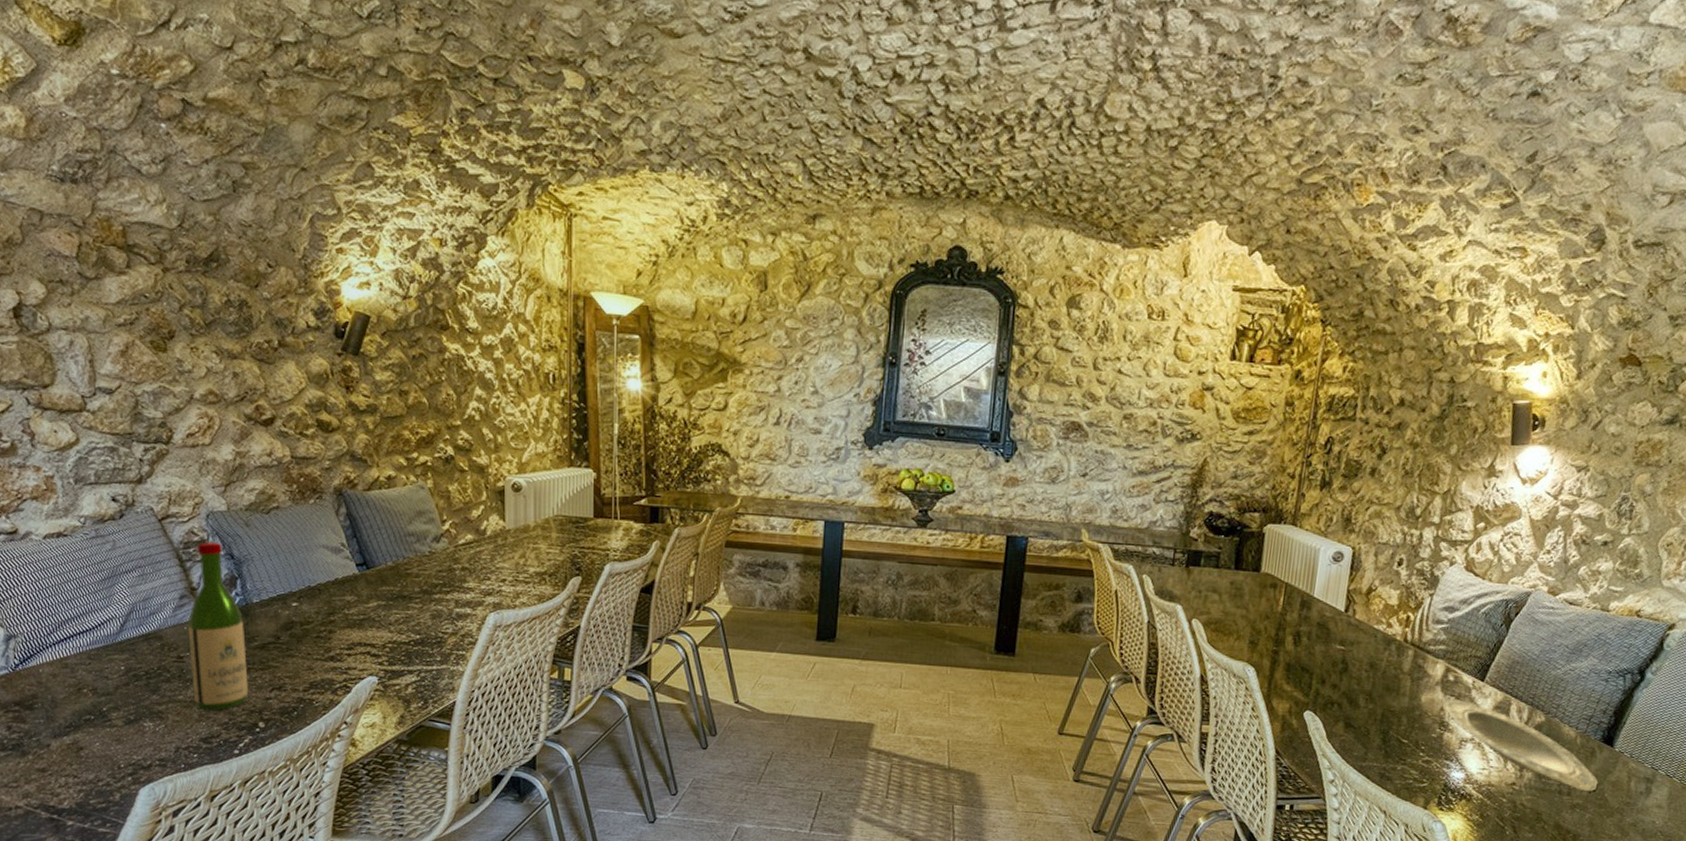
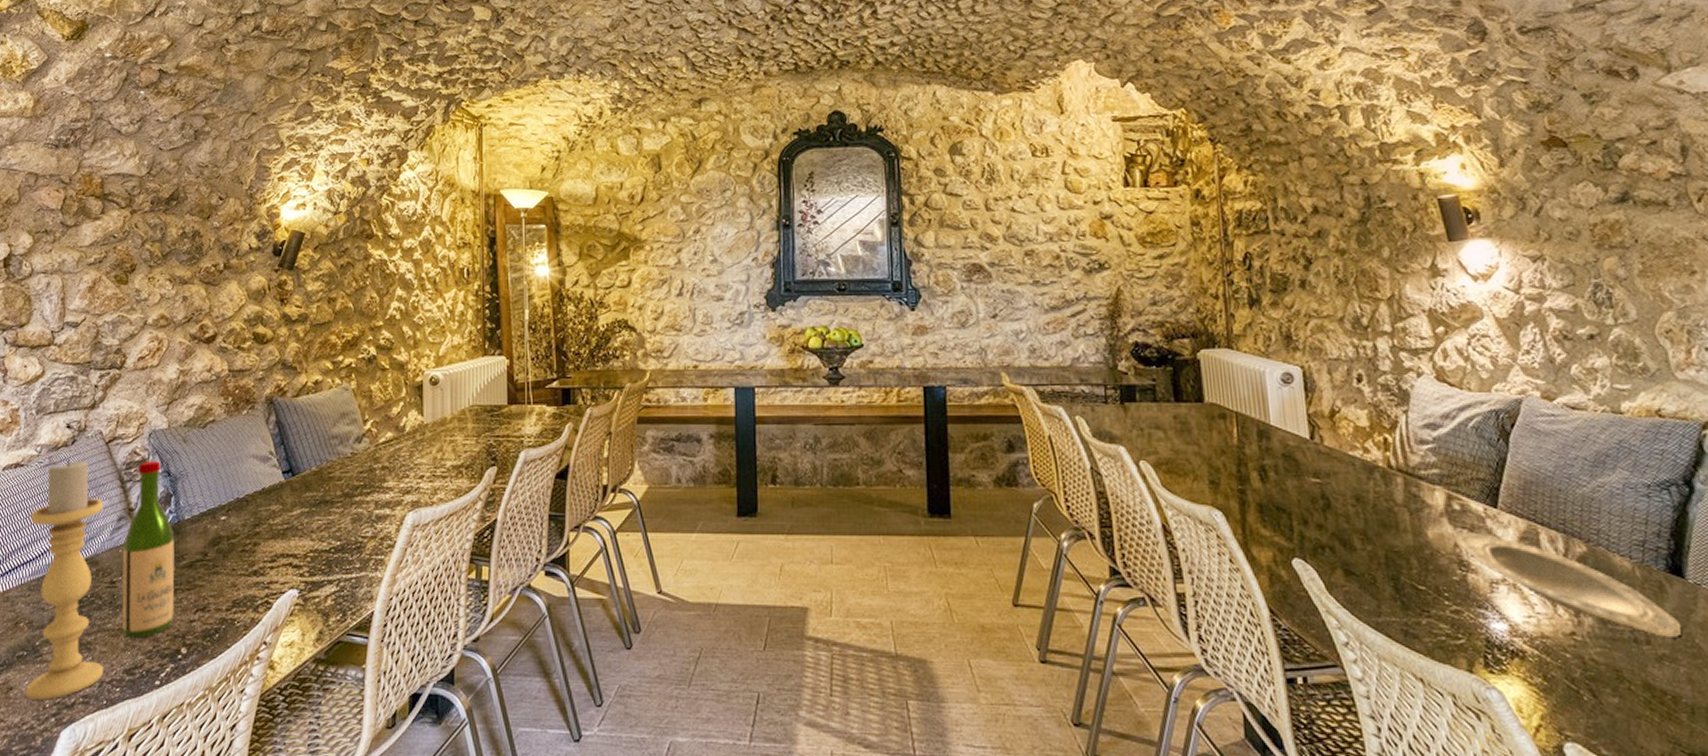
candle holder: none [81,532,178,761] -> present [25,458,103,700]

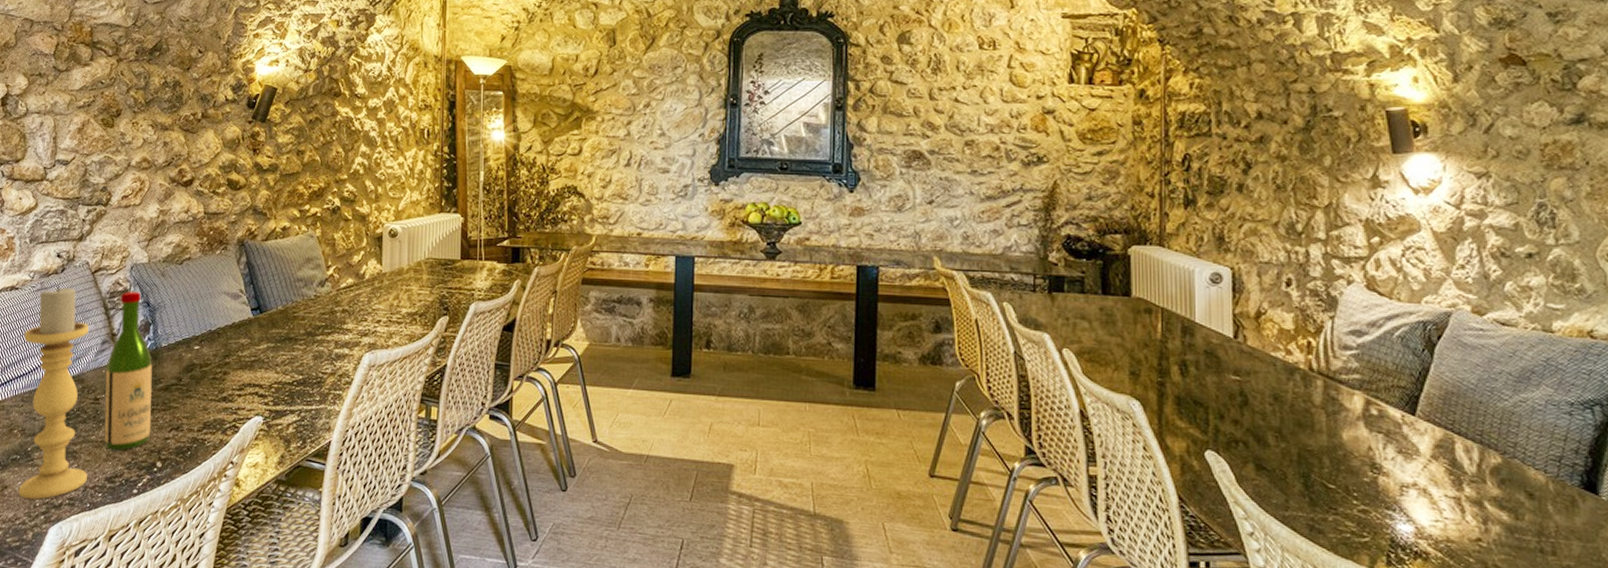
plate: present [1458,532,1682,637] -> none [1373,437,1590,550]

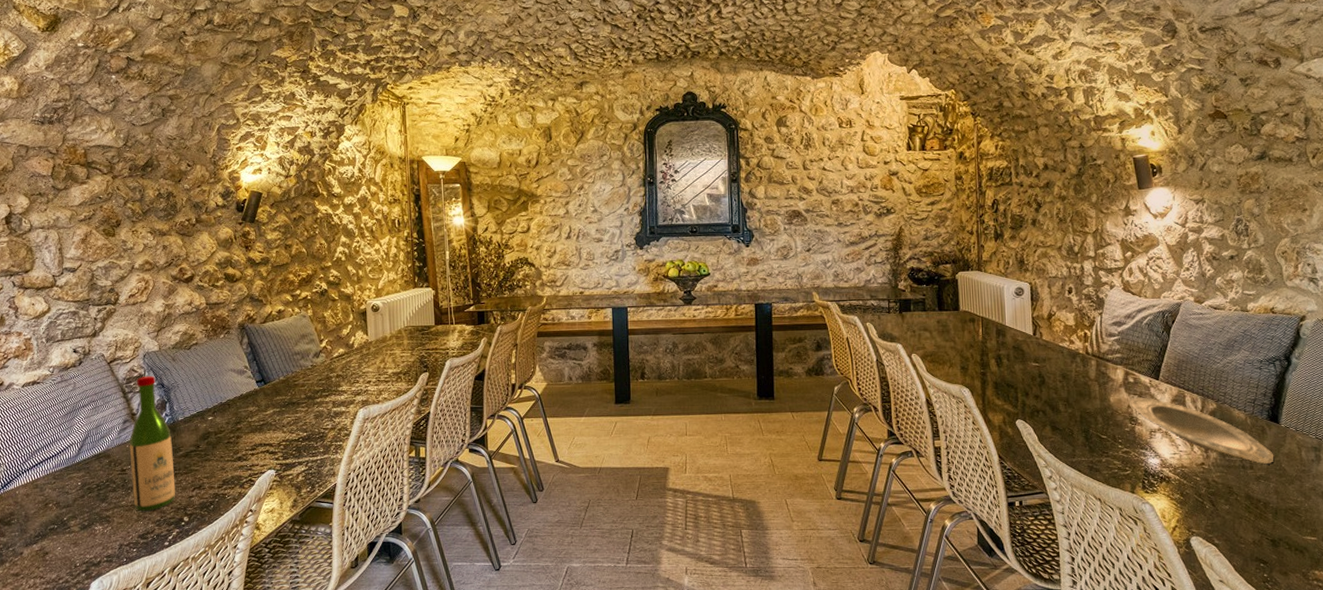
candle holder: present [18,285,89,500] -> none [50,376,122,561]
plate: none [1373,437,1590,550] -> present [1131,397,1274,464]

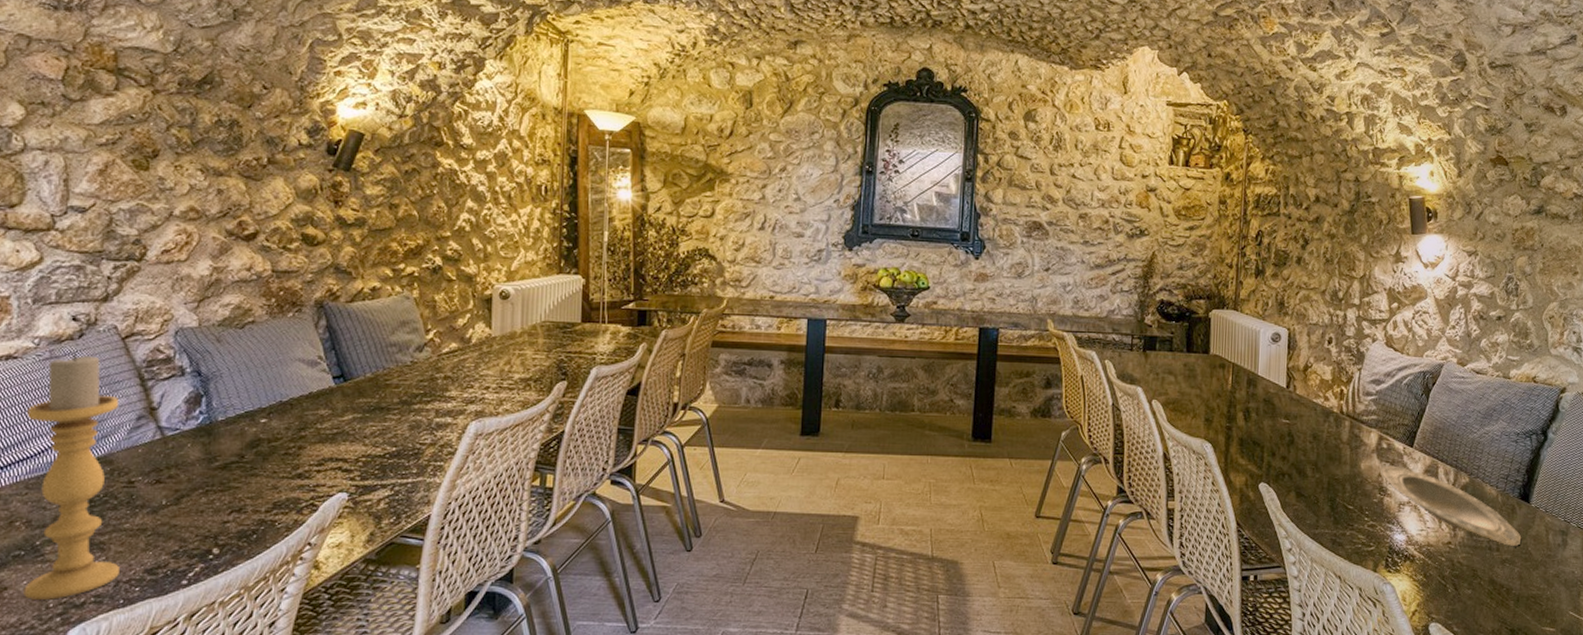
candle holder: none [50,376,122,561] -> present [24,353,119,600]
wine bottle: present [129,375,176,511] -> none [141,359,206,538]

